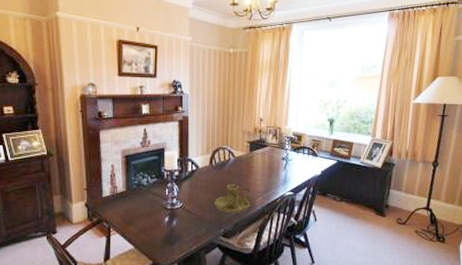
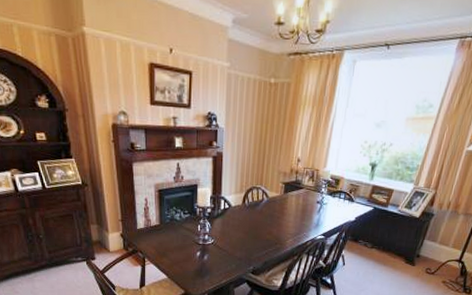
candle holder: present [215,184,251,214] -> none [245,224,282,253]

